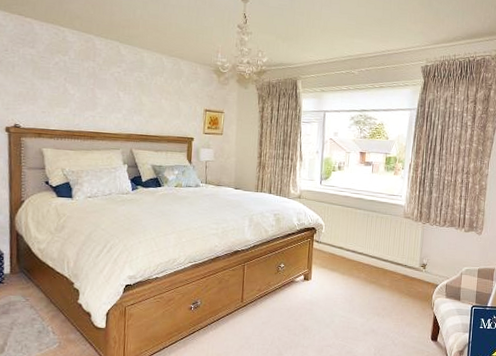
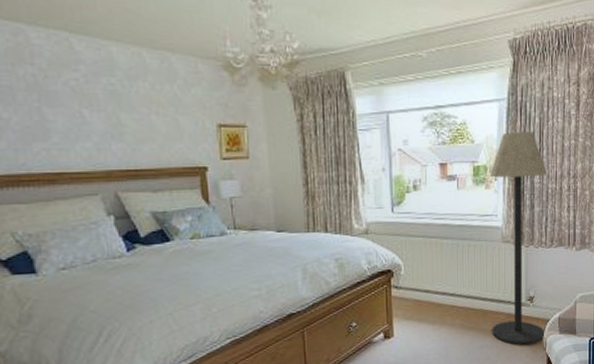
floor lamp: none [389,134,445,303] -> present [489,132,547,345]

